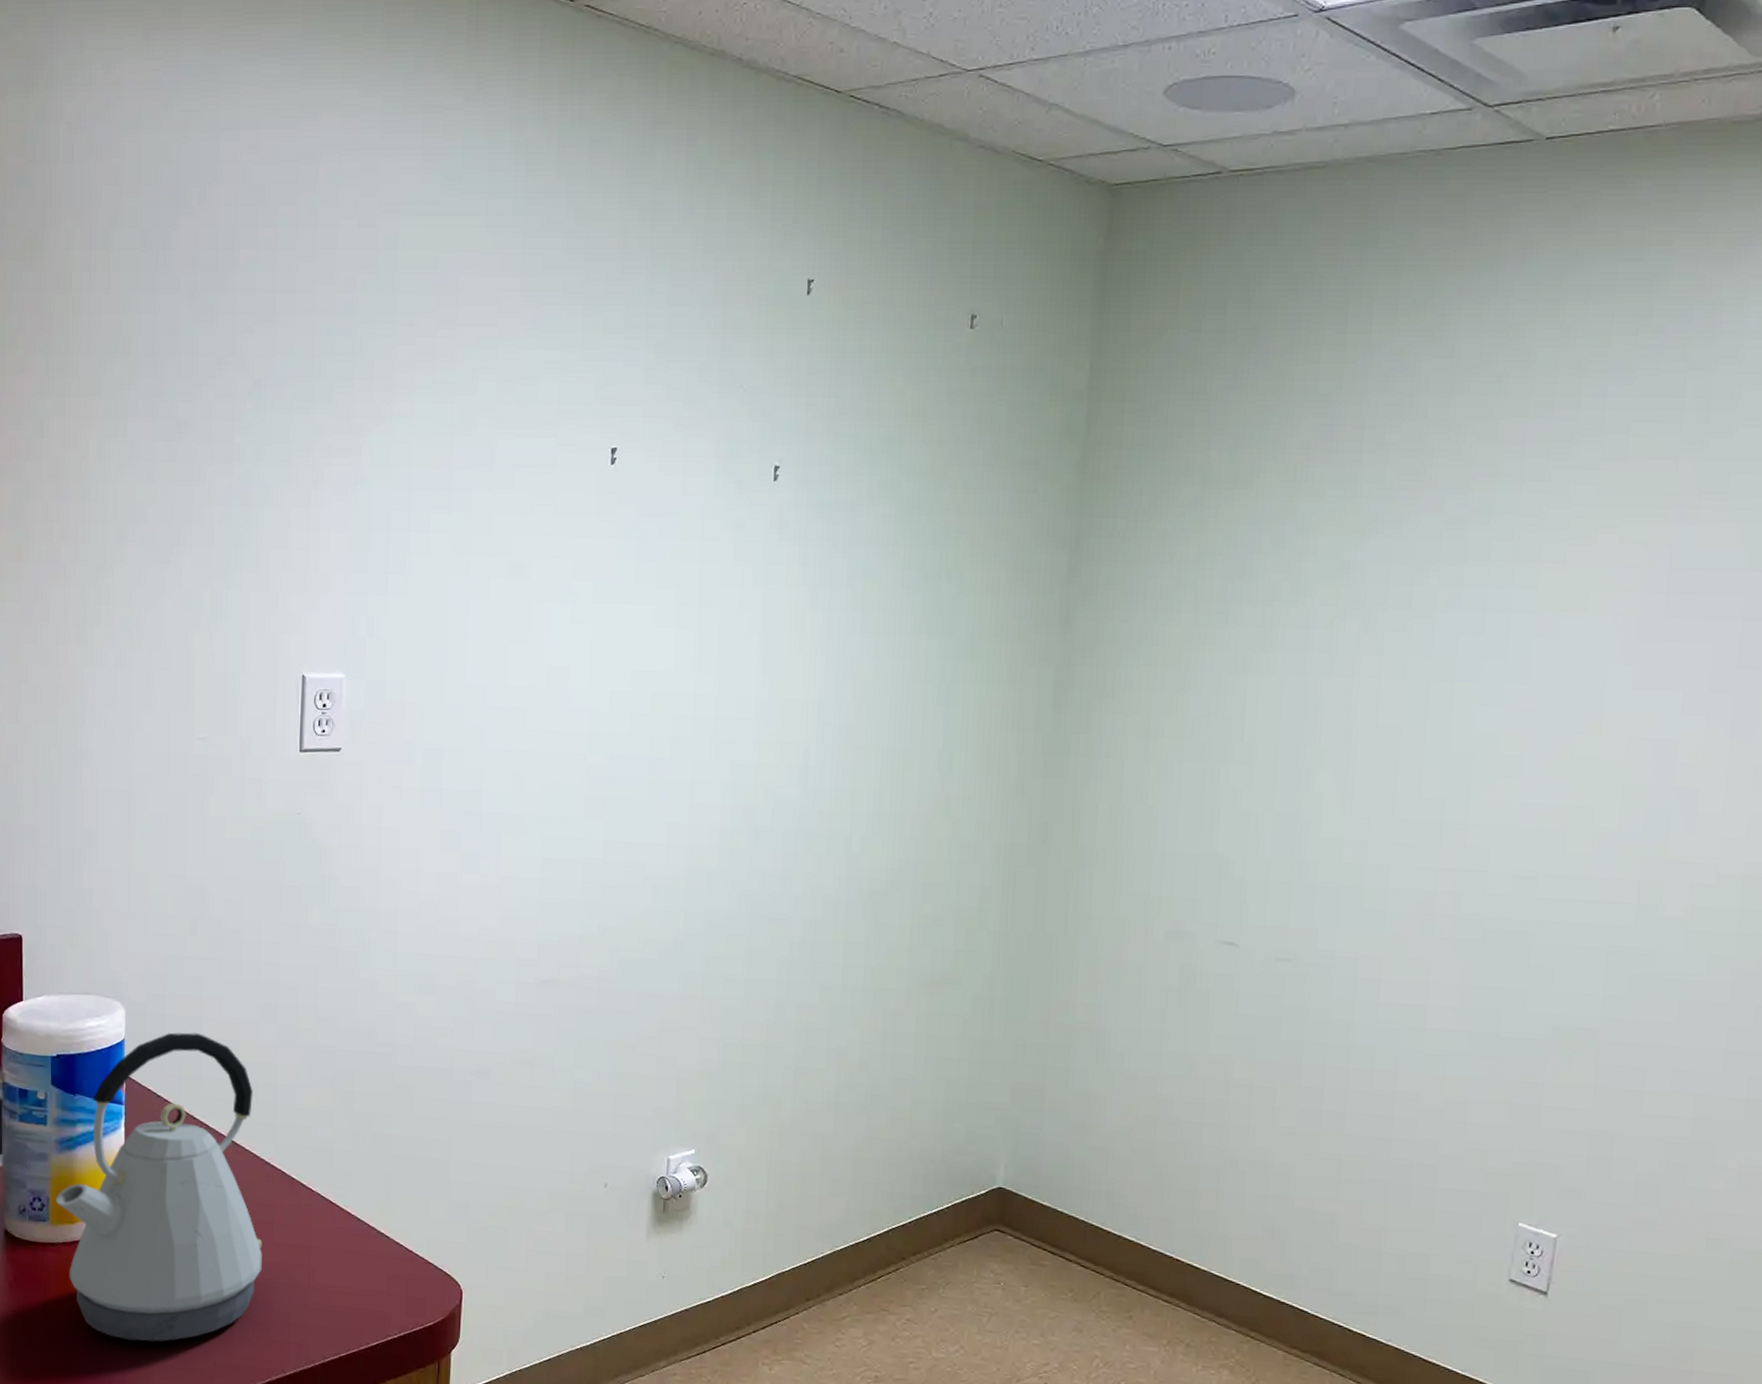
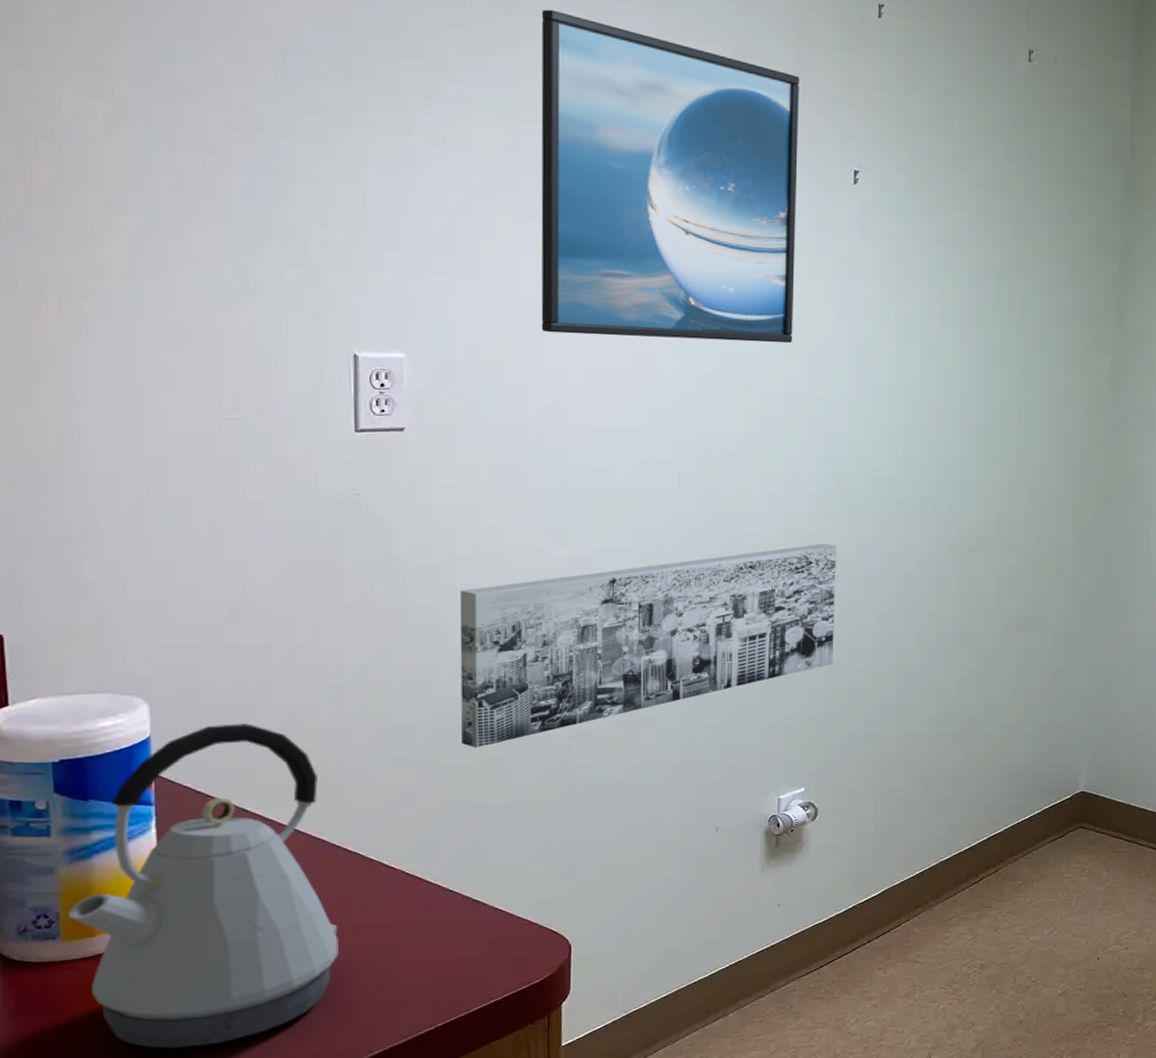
wall art: none [375,879,739,1076] -> present [460,543,836,748]
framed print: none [464,319,723,659] -> present [541,9,799,344]

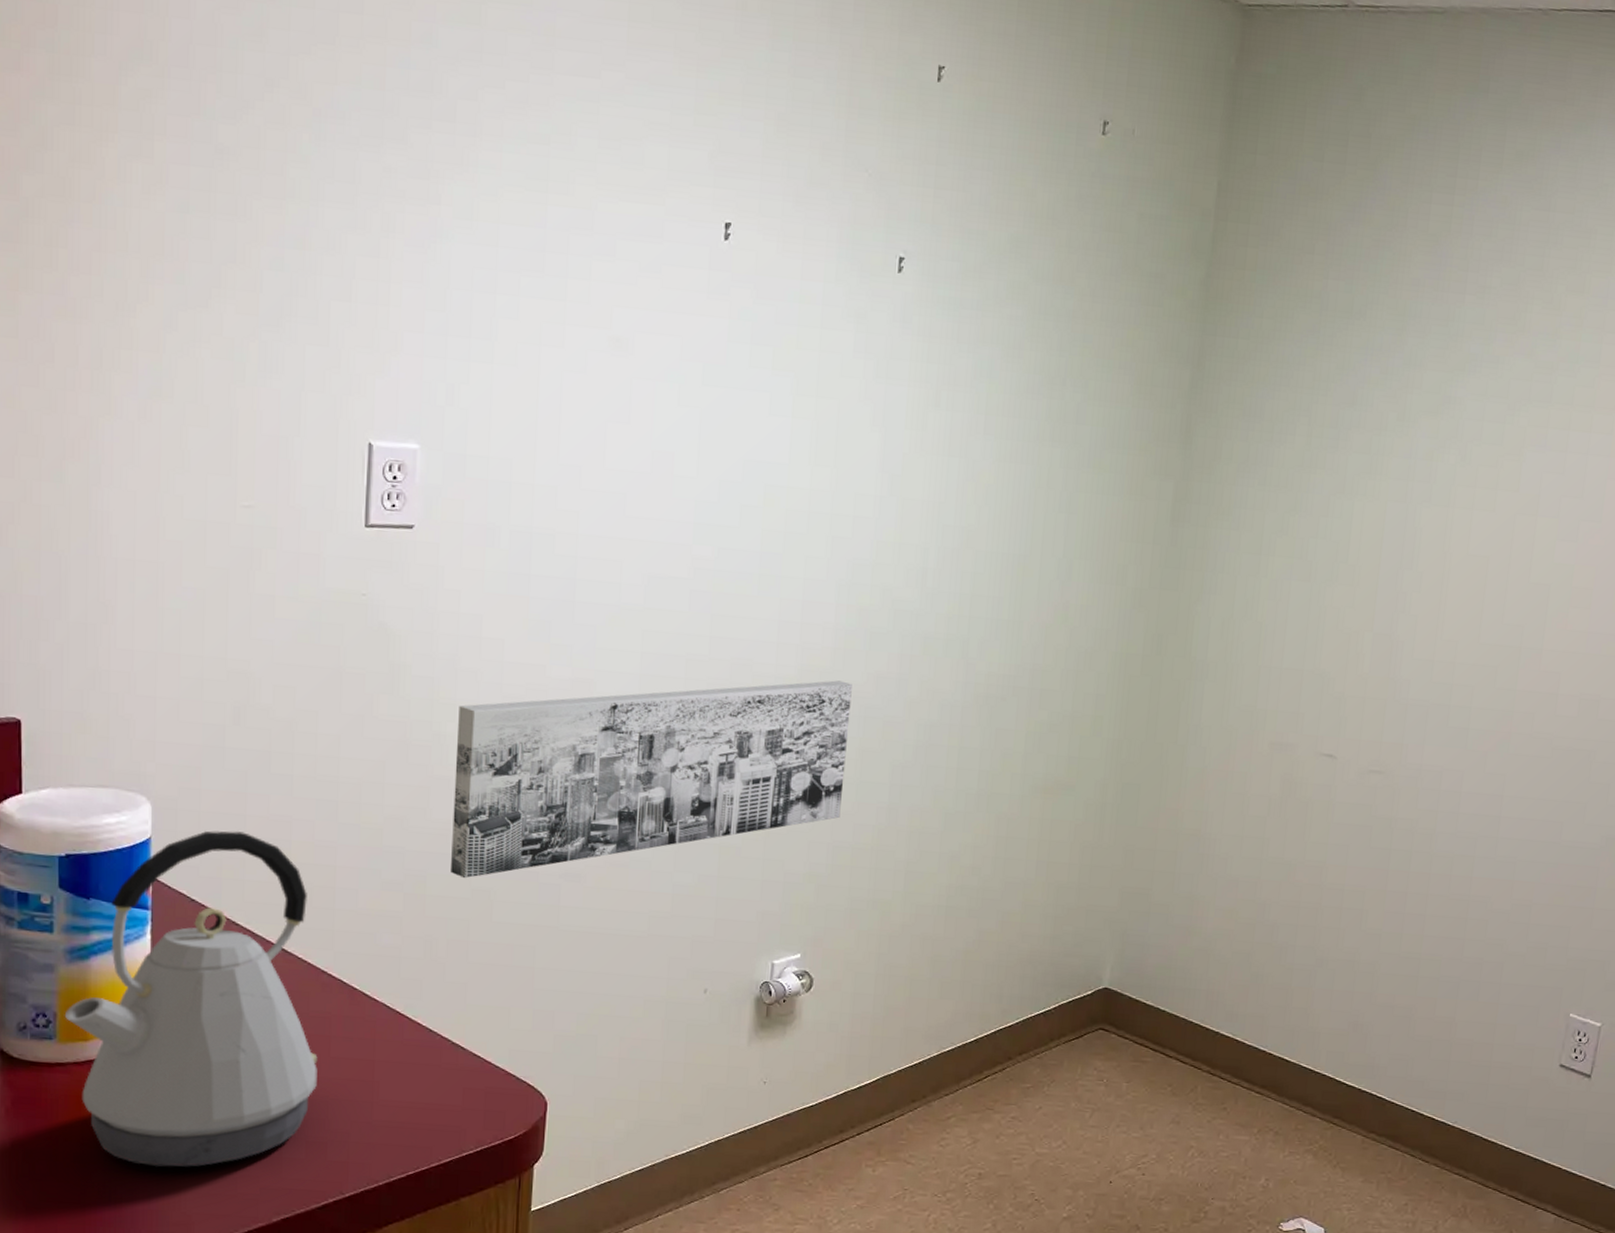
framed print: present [541,9,799,344] -> none [558,68,847,452]

